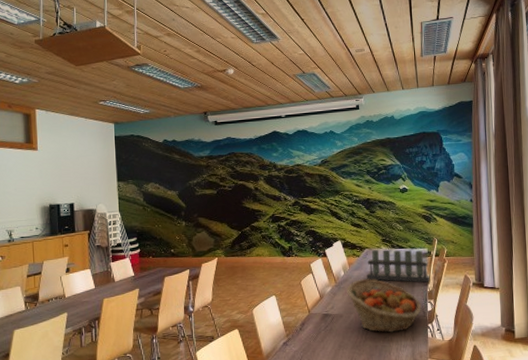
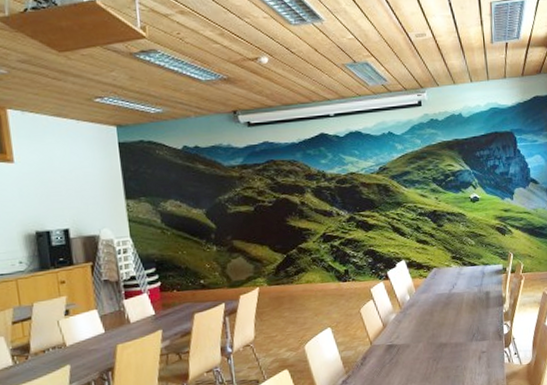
fruit basket: present [346,279,421,334] -> none [412,302,497,362]
candle holder: present [367,250,430,283] -> none [435,267,505,304]

